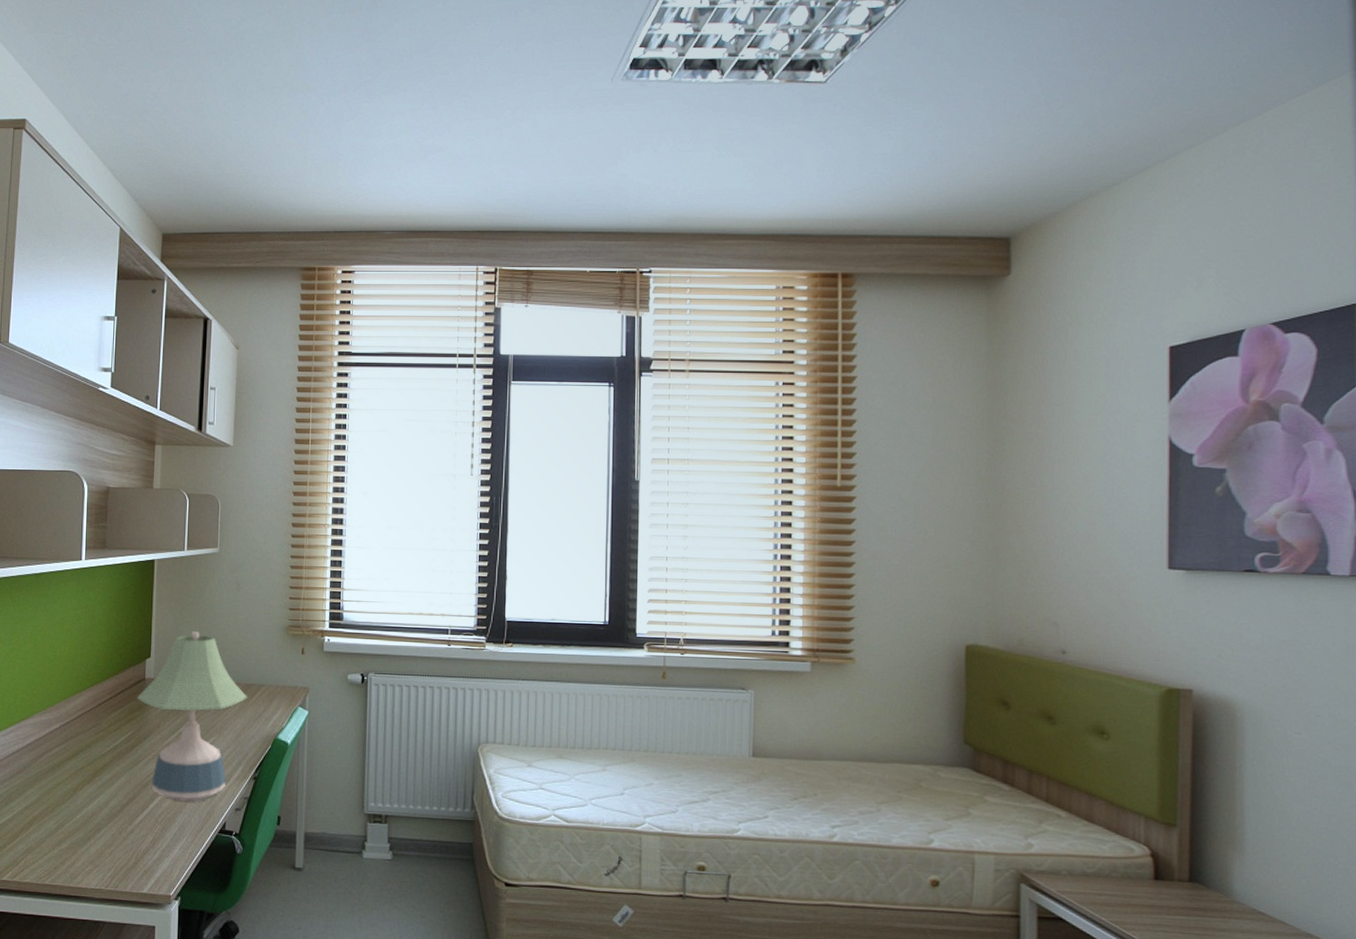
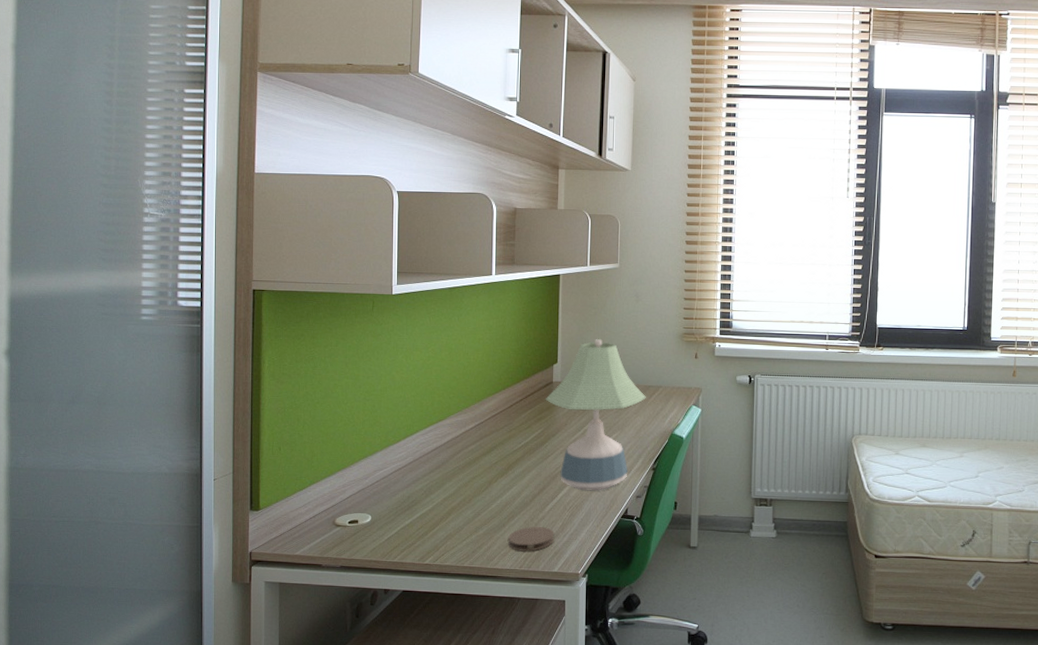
coaster: none [94,841,145,869] -> present [508,527,555,551]

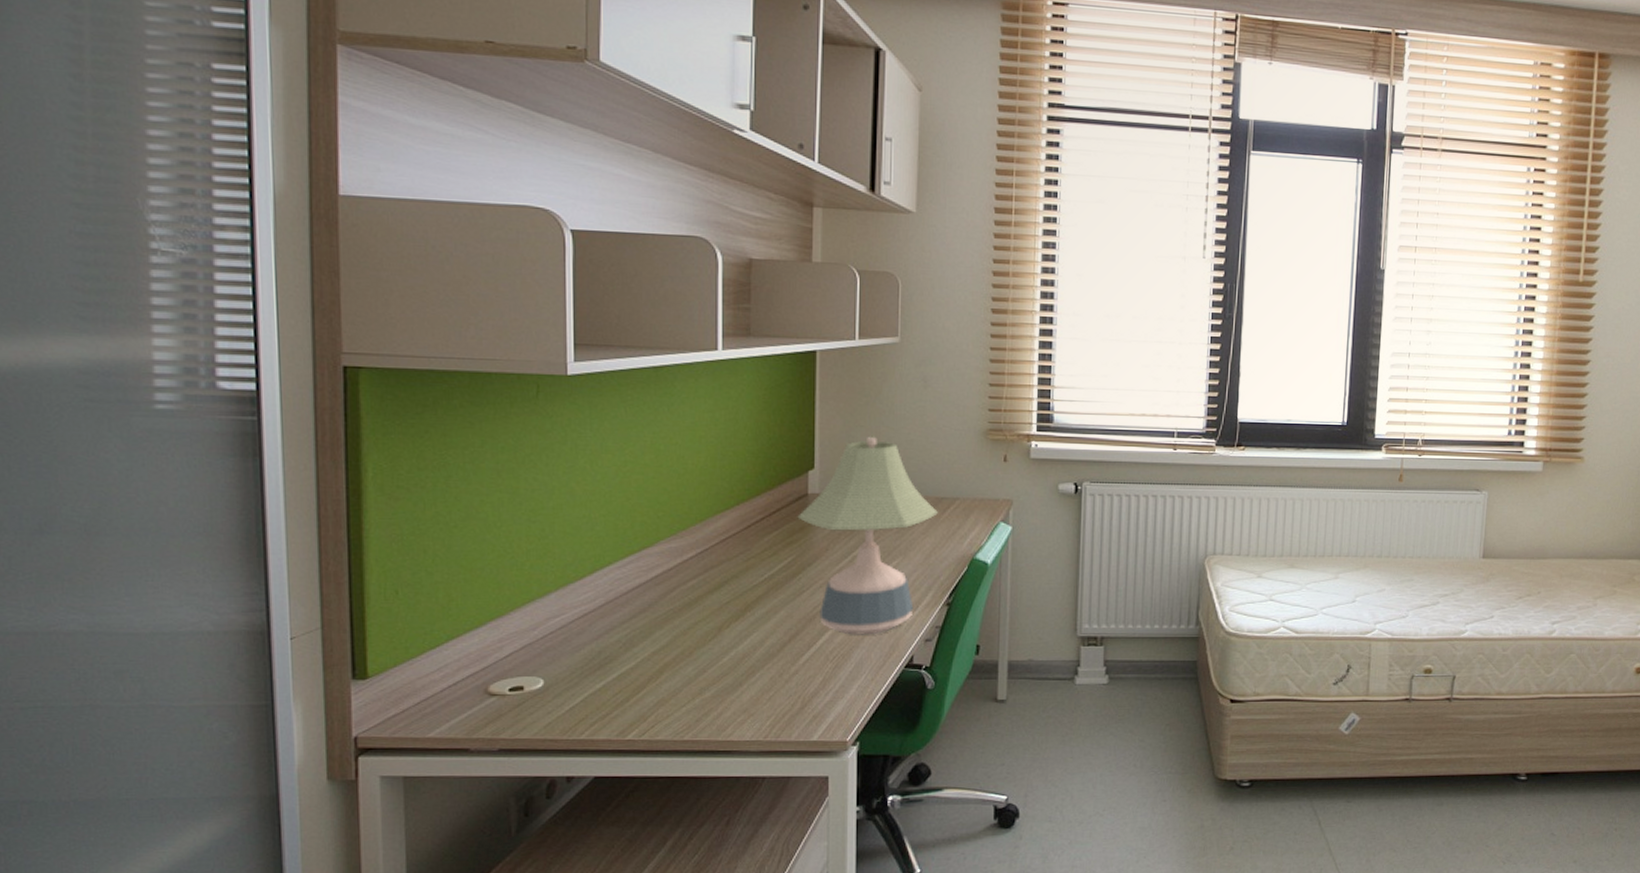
coaster: present [508,527,555,551] -> none [747,684,813,717]

